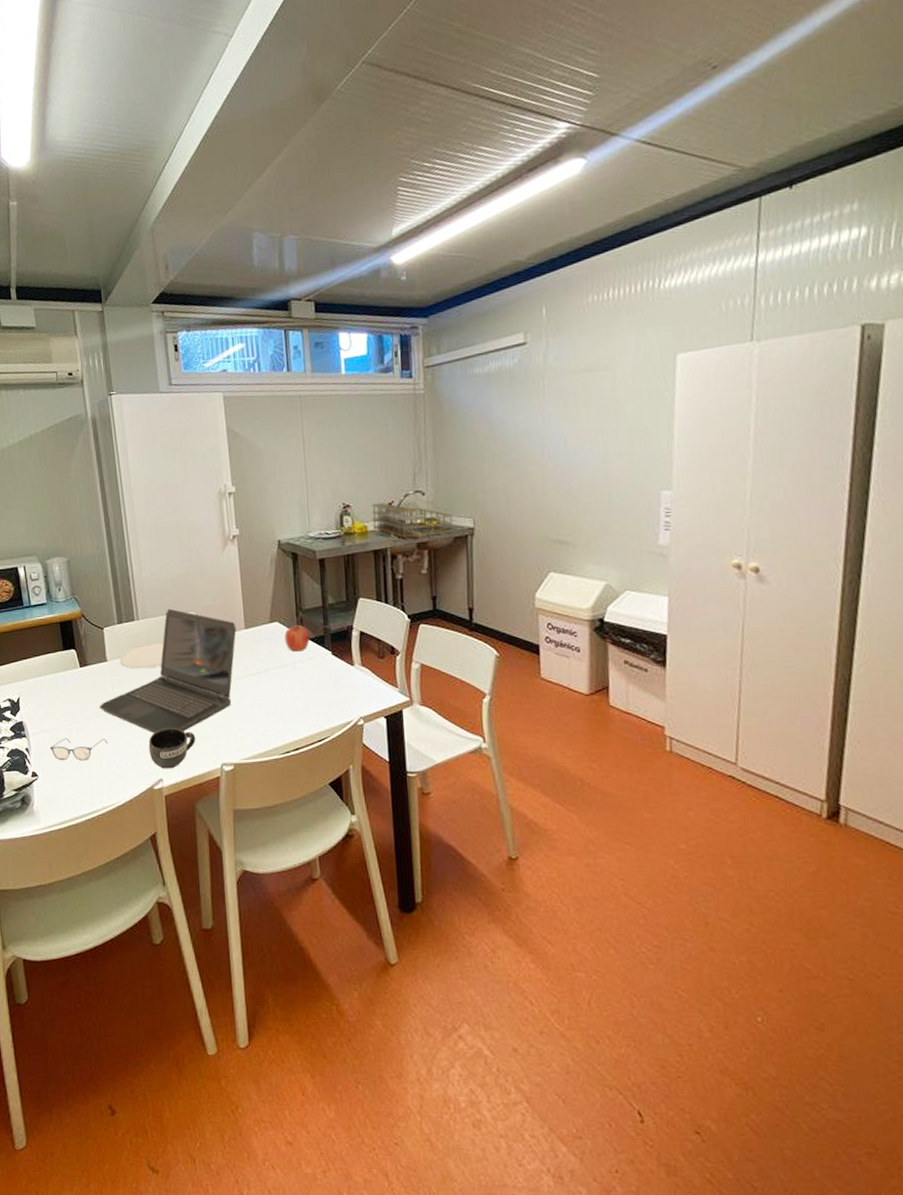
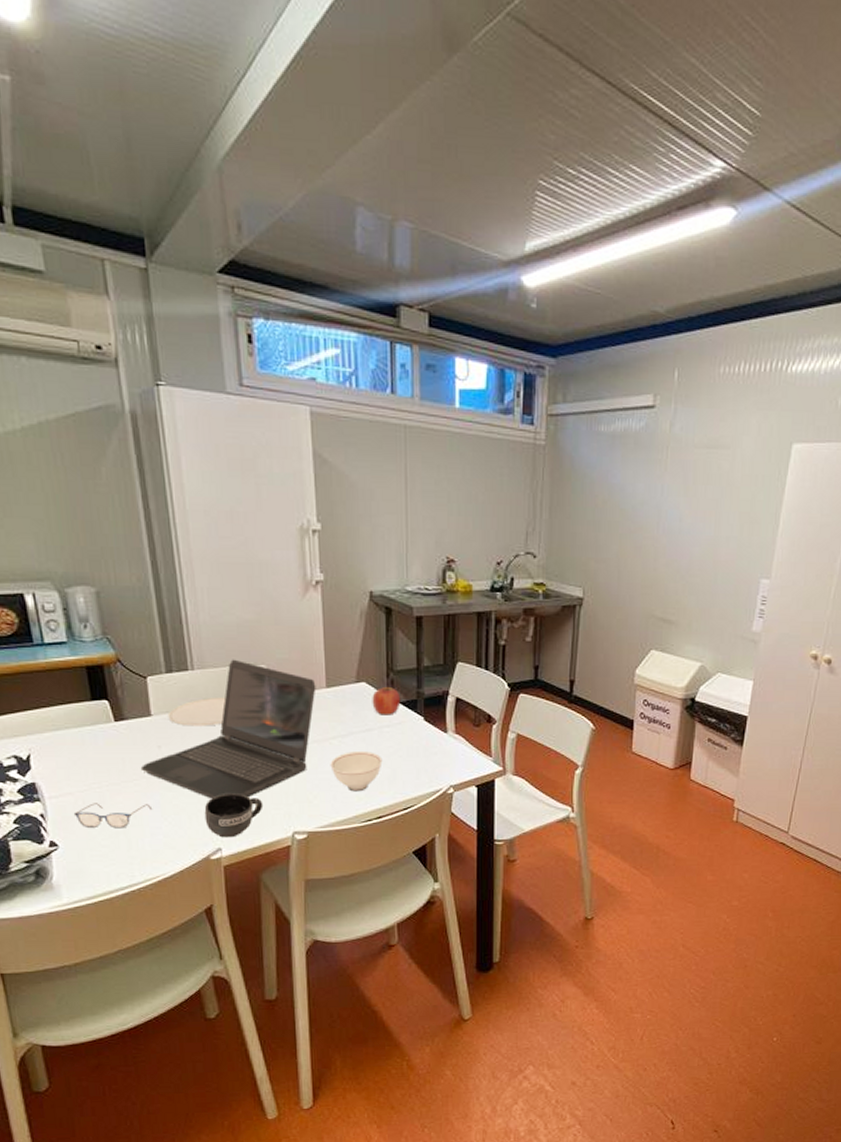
bowl: none [251,686,297,725] -> present [330,752,383,792]
dish rack: present [371,503,453,539] -> none [477,561,562,603]

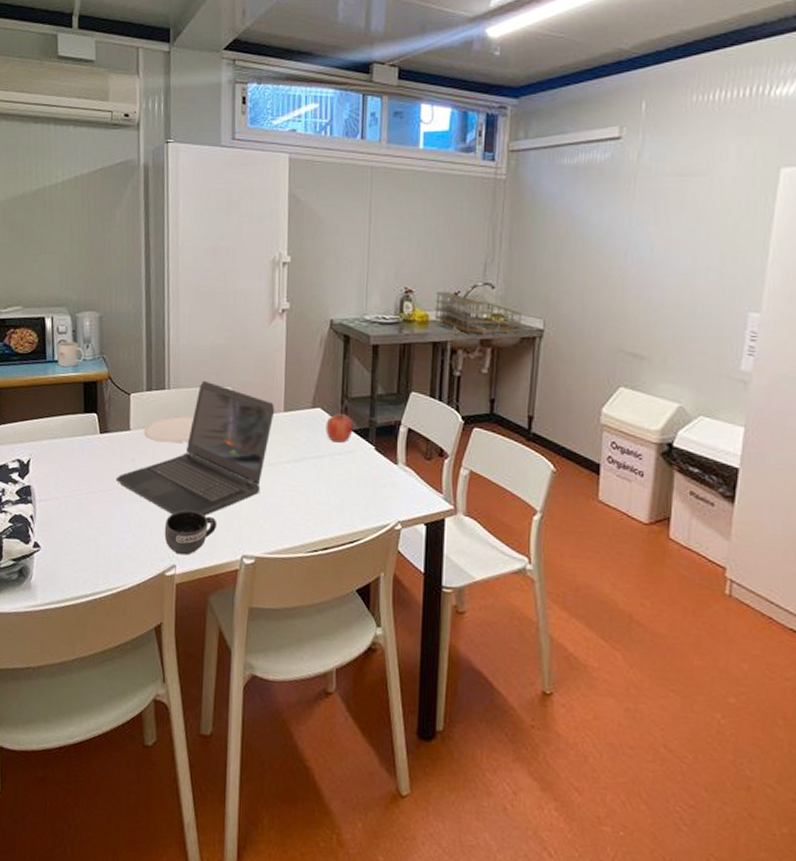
mug: none [45,621,84,651] -> present [56,341,85,368]
glasses: present [73,803,151,829] -> none [56,509,120,536]
bowl: present [330,752,383,792] -> none [282,477,332,520]
dish rack: none [477,561,562,603] -> present [434,291,521,334]

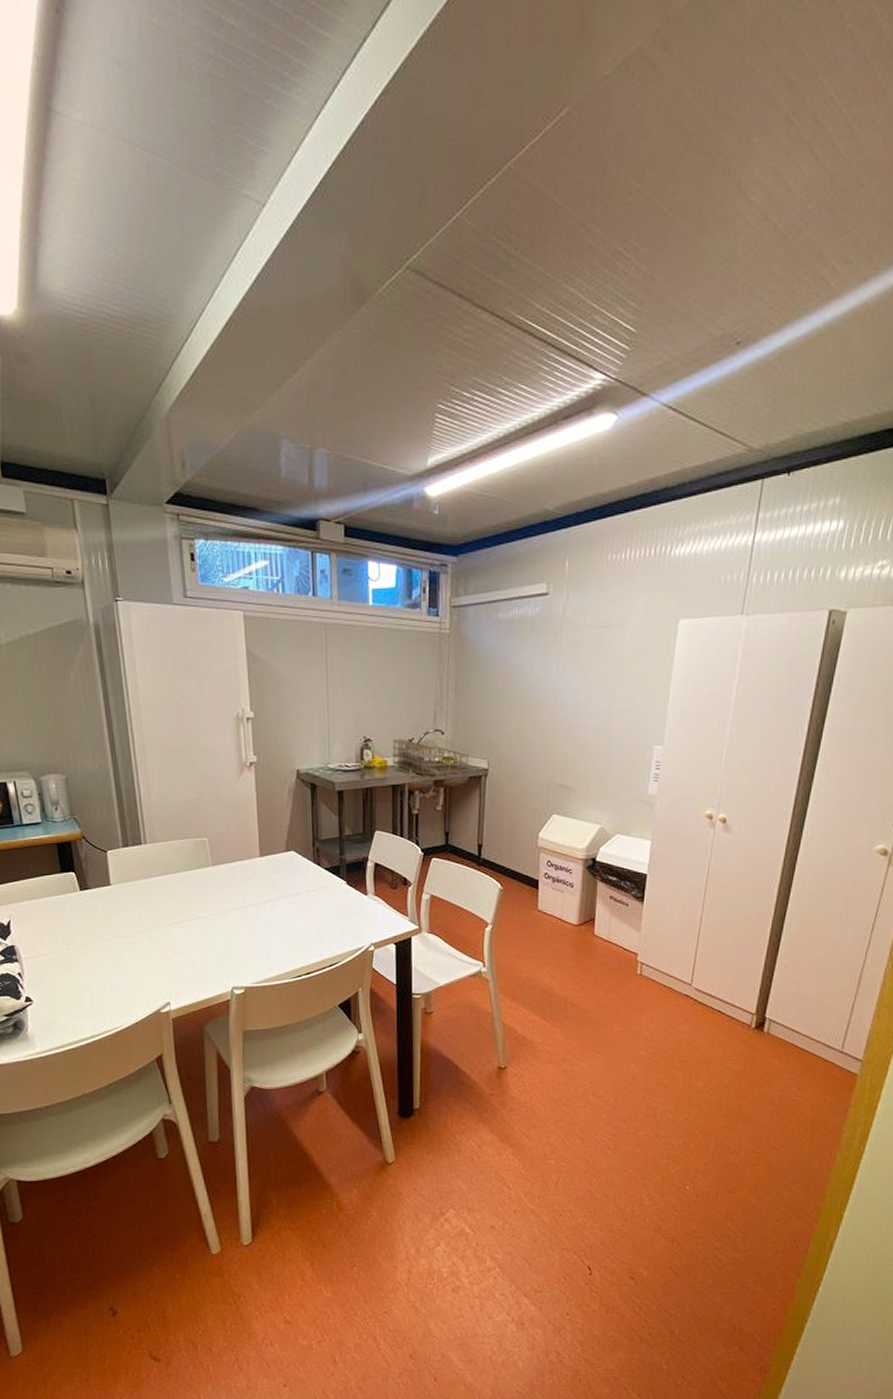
mug: present [56,341,85,368] -> none [24,805,55,830]
laptop computer: present [115,380,275,515] -> none [101,833,251,959]
plate: present [143,415,195,443] -> none [124,867,174,894]
mug: present [164,509,217,556] -> none [155,952,206,993]
fruit: present [325,414,354,443] -> none [300,855,326,880]

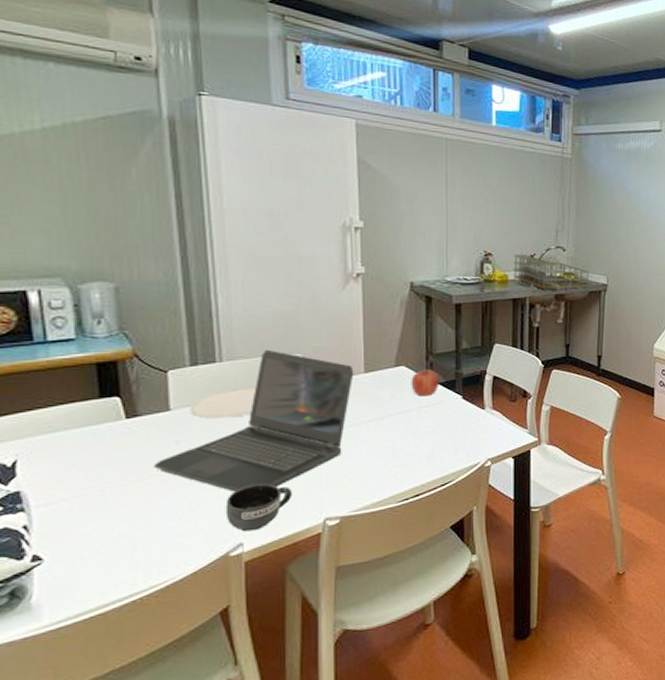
laptop computer: none [101,833,251,959] -> present [153,349,354,493]
plate: none [124,867,174,894] -> present [189,387,257,419]
mug: none [155,952,206,993] -> present [225,483,293,532]
fruit: none [300,855,326,880] -> present [411,370,440,396]

